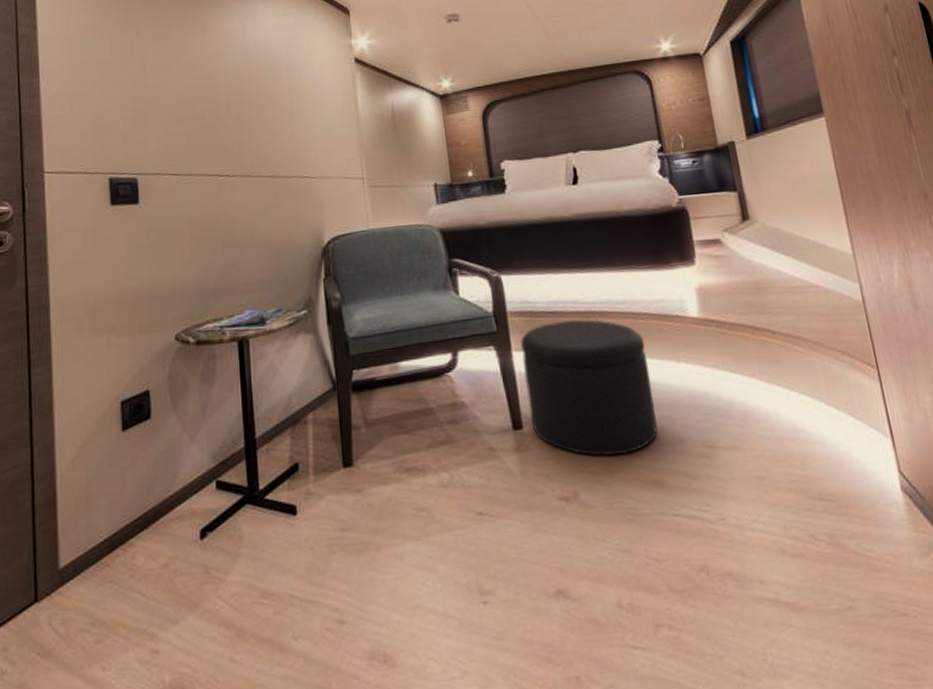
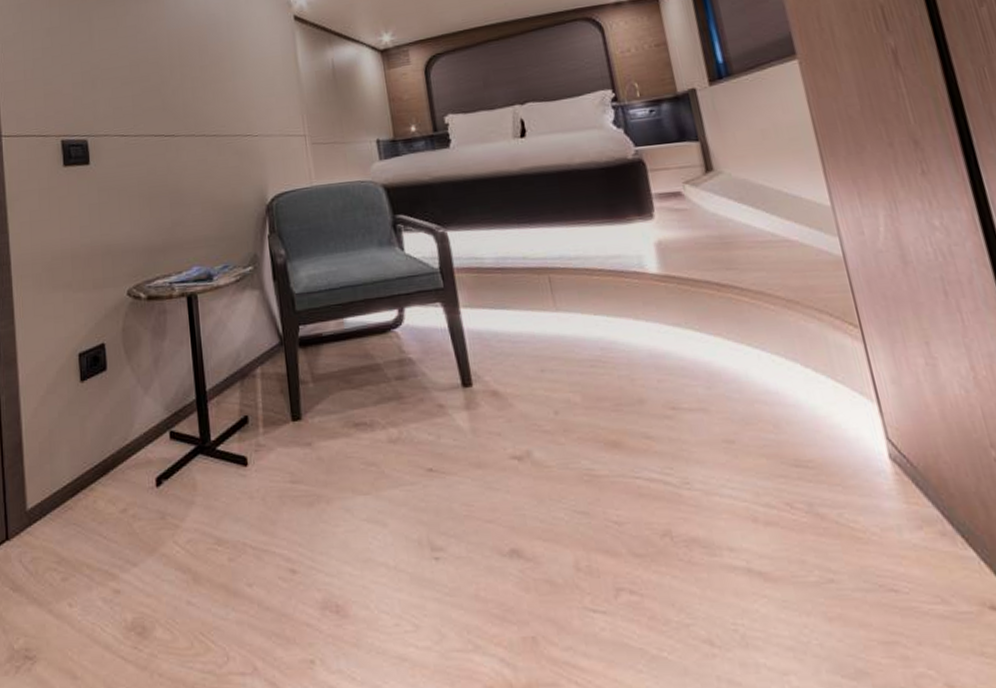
ottoman: present [521,319,658,456] -> none [468,276,615,415]

